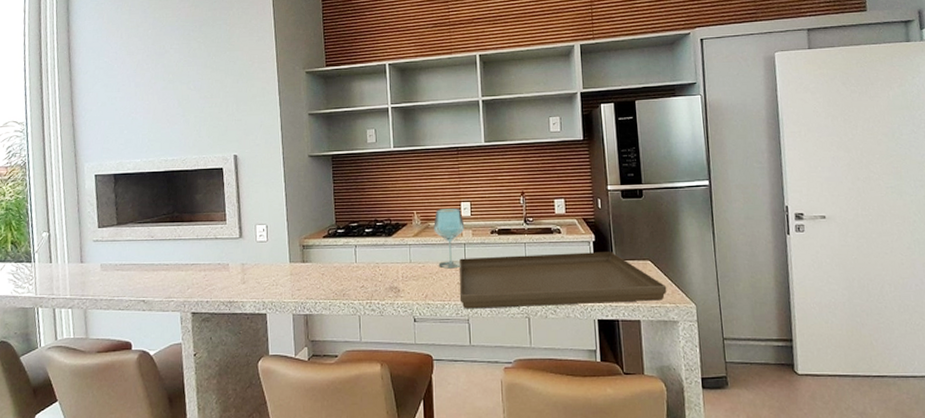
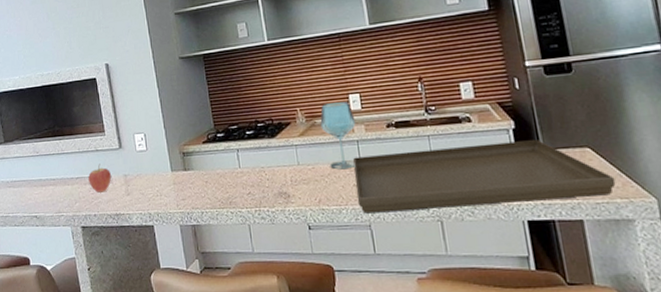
fruit: none [204,251,229,280] -> present [88,164,112,193]

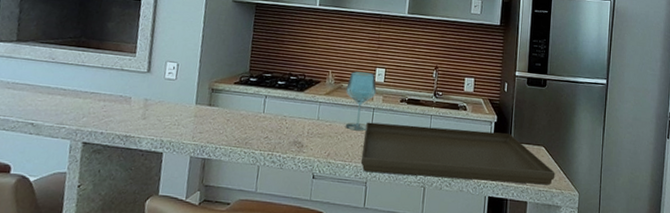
fruit: present [88,164,112,193] -> none [104,83,132,112]

